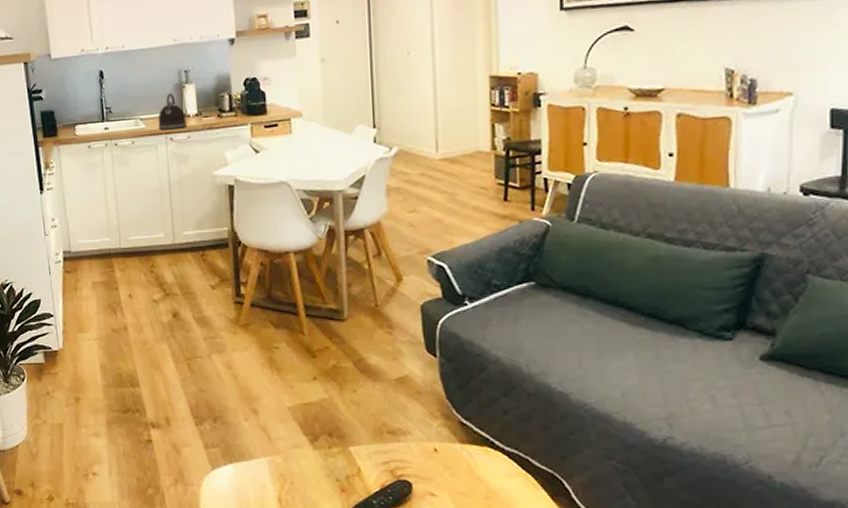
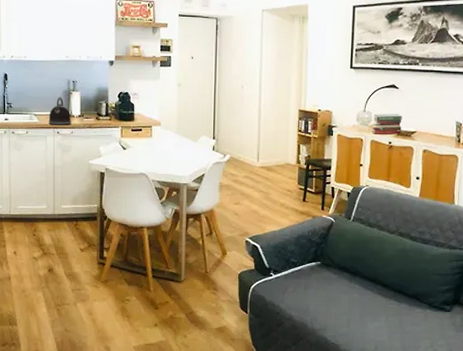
books: none [598,65,642,99] -> present [372,113,402,135]

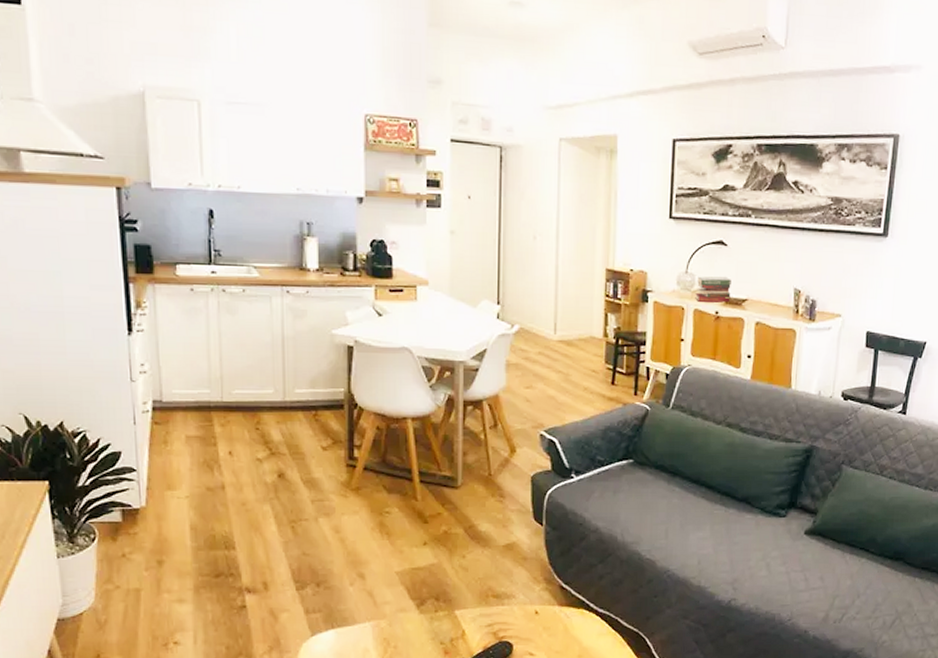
kettle: present [48,97,72,126] -> none [274,244,307,283]

